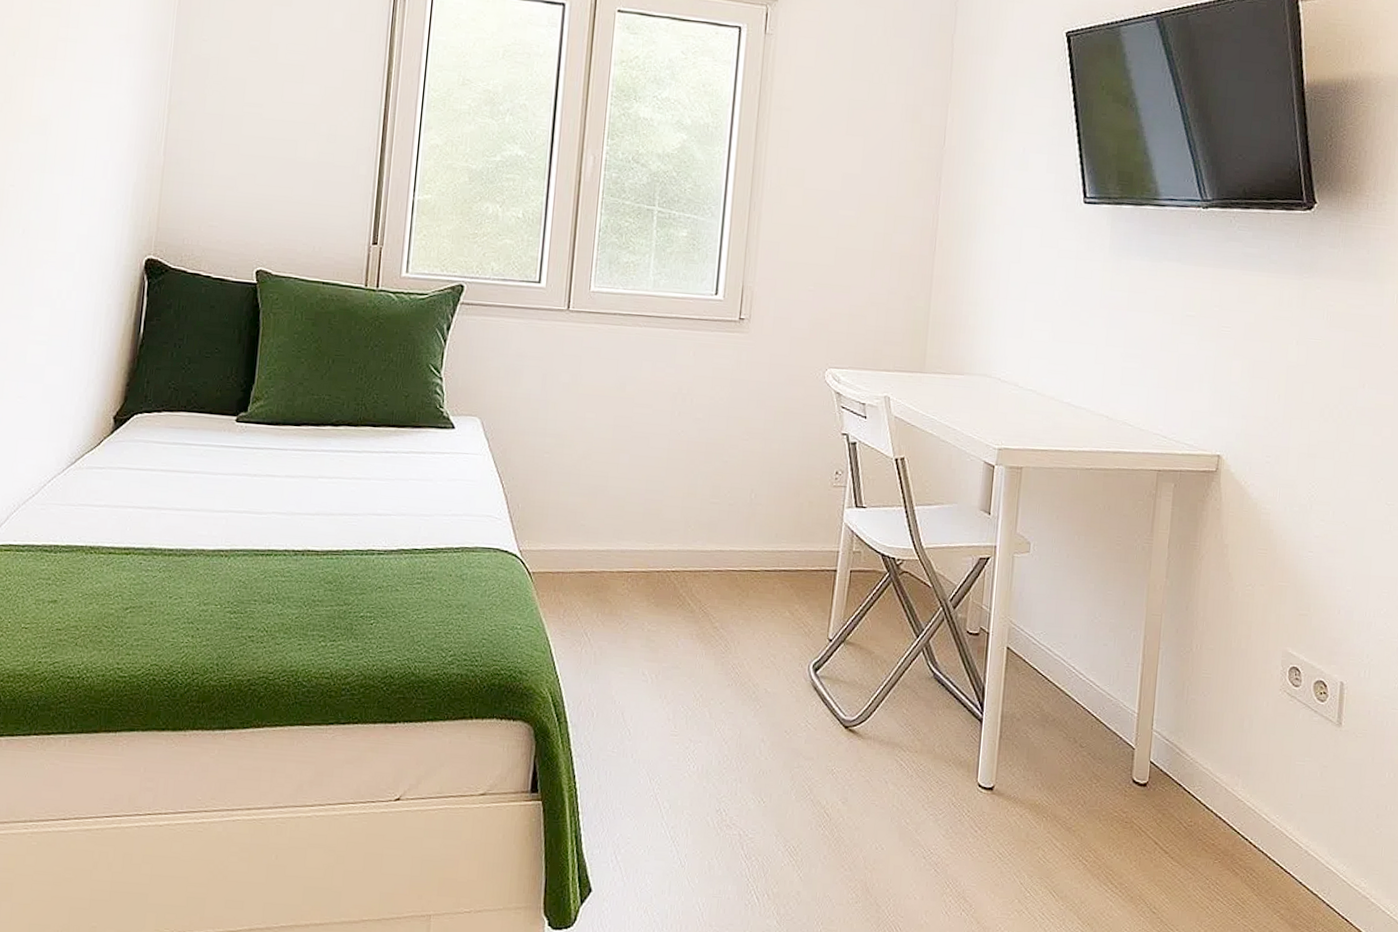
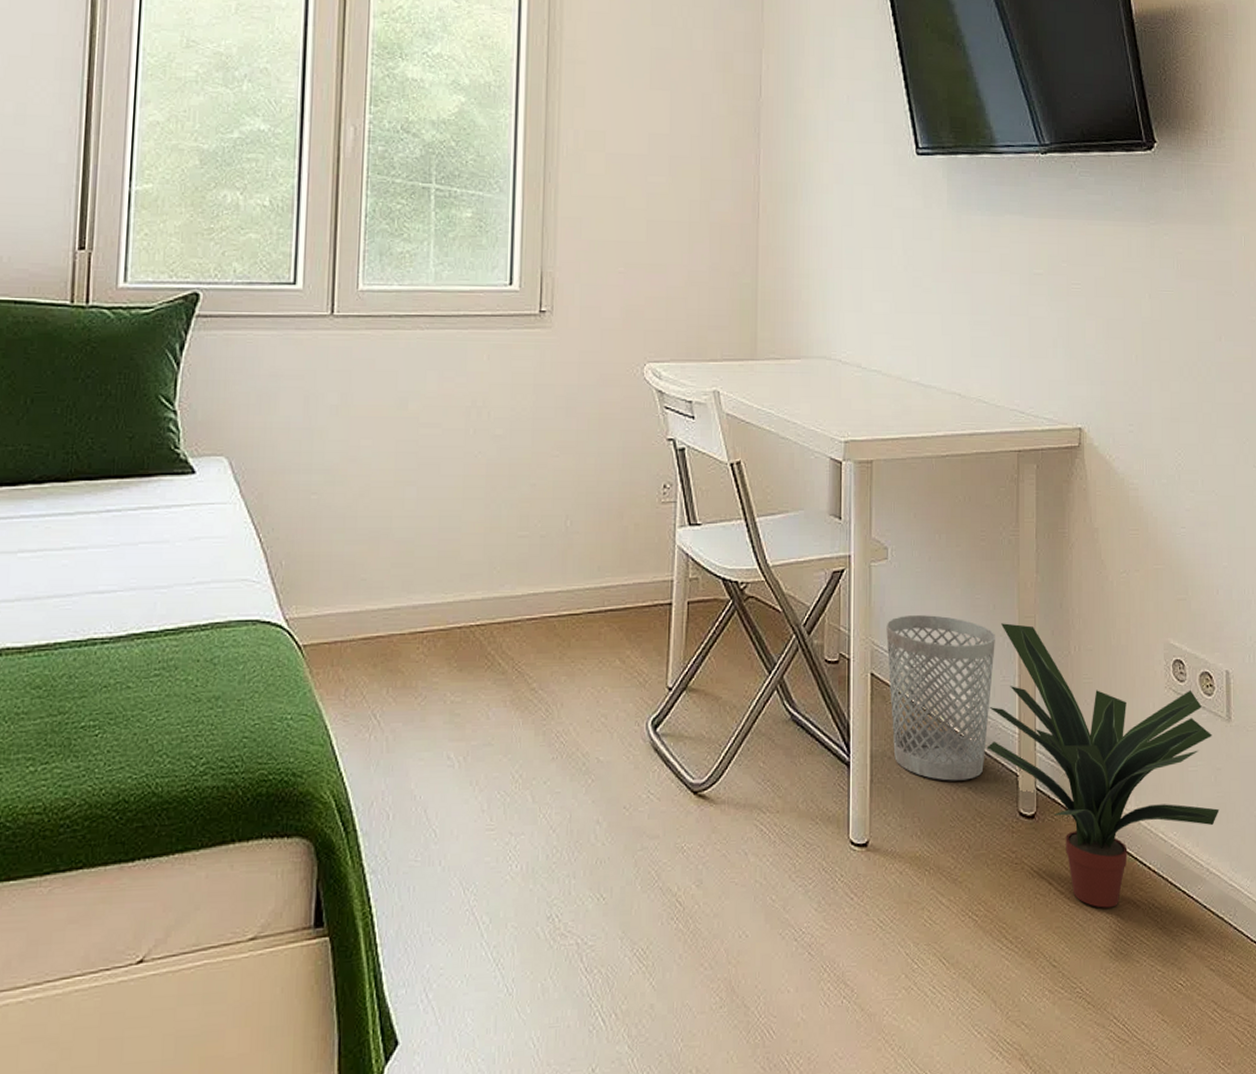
wastebasket: none [1022,601,1123,747] -> present [886,615,995,781]
potted plant: none [1107,618,1323,871] -> present [986,623,1219,908]

